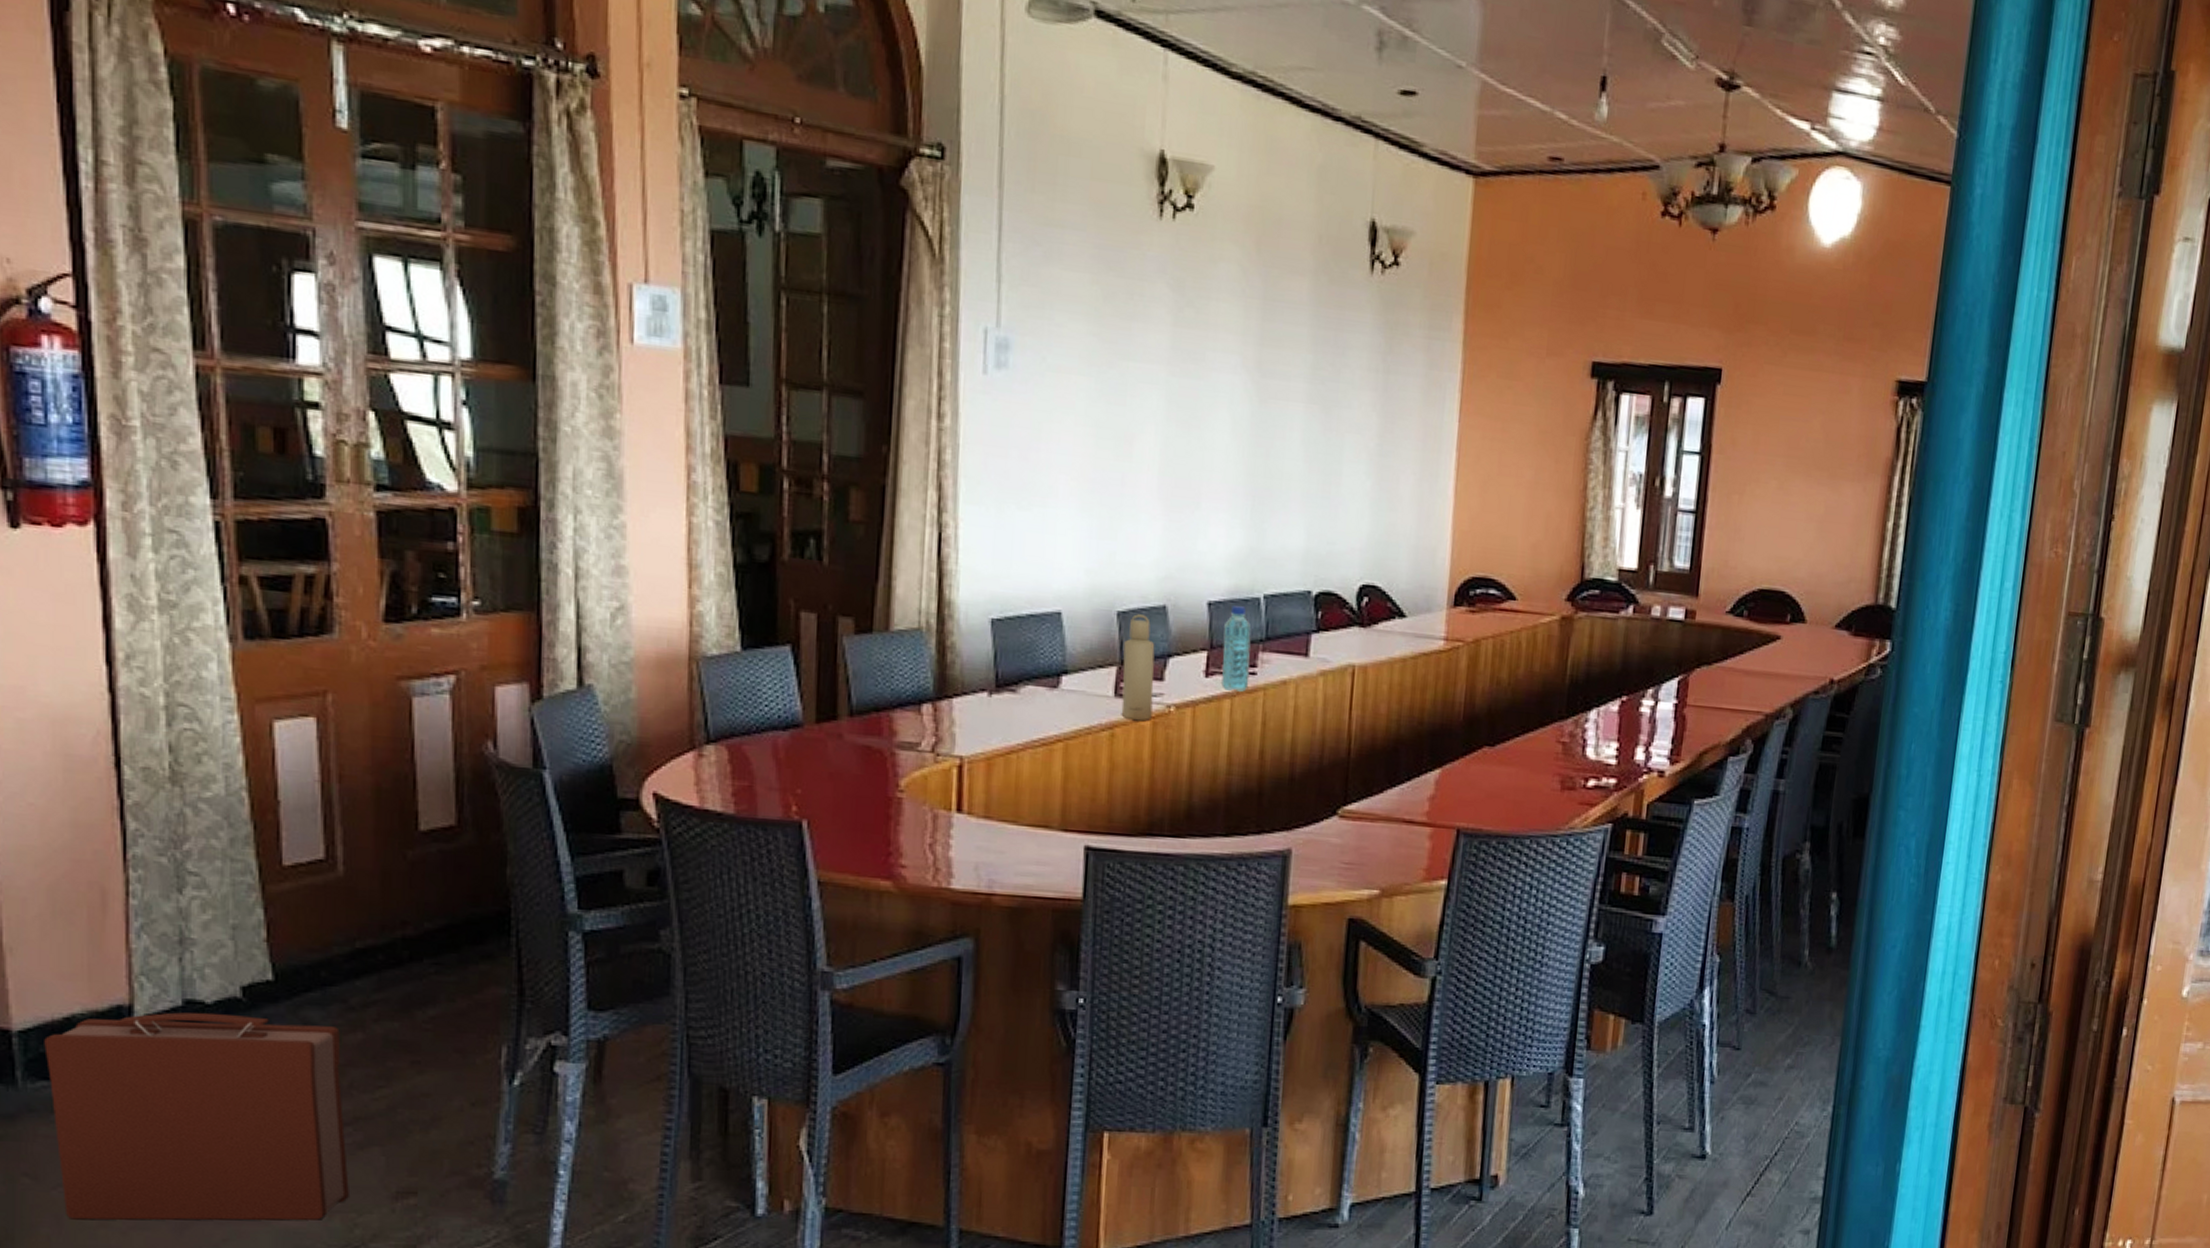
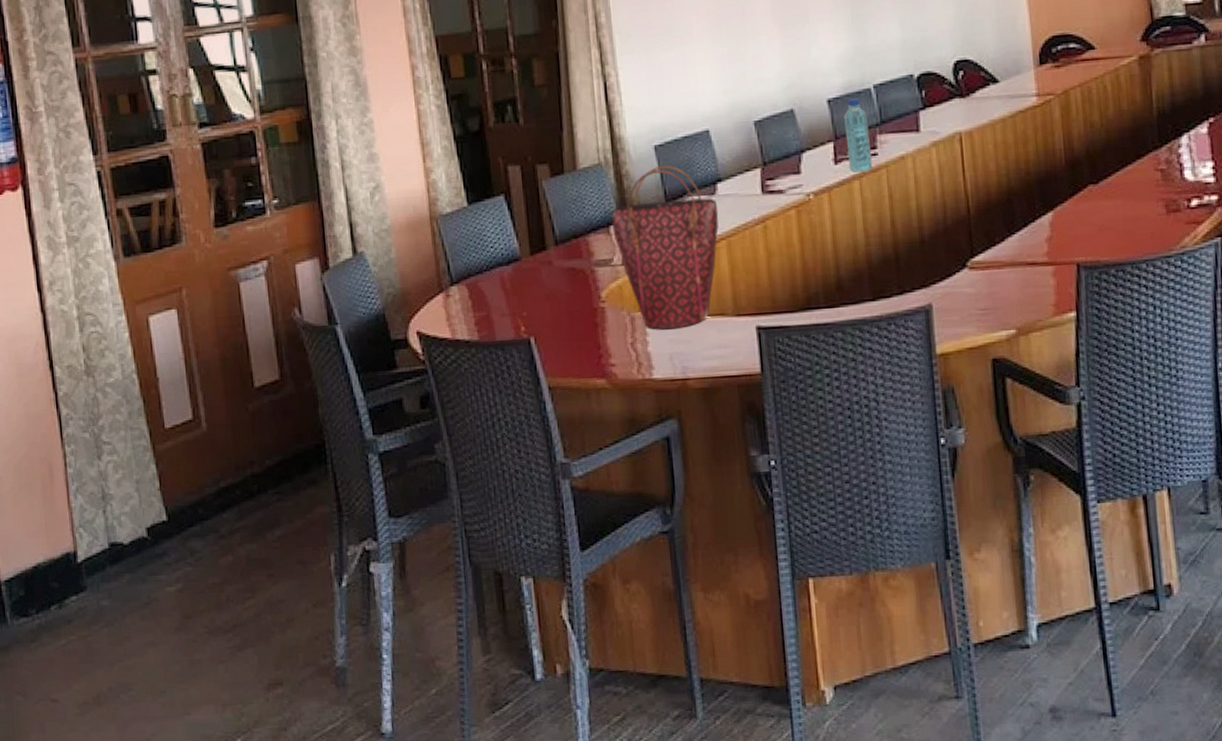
briefcase: present [44,1012,349,1221] -> none [22,551,235,726]
handbag: none [925,643,1059,835] -> present [611,165,719,330]
bottle: present [1121,614,1155,722] -> none [763,120,795,212]

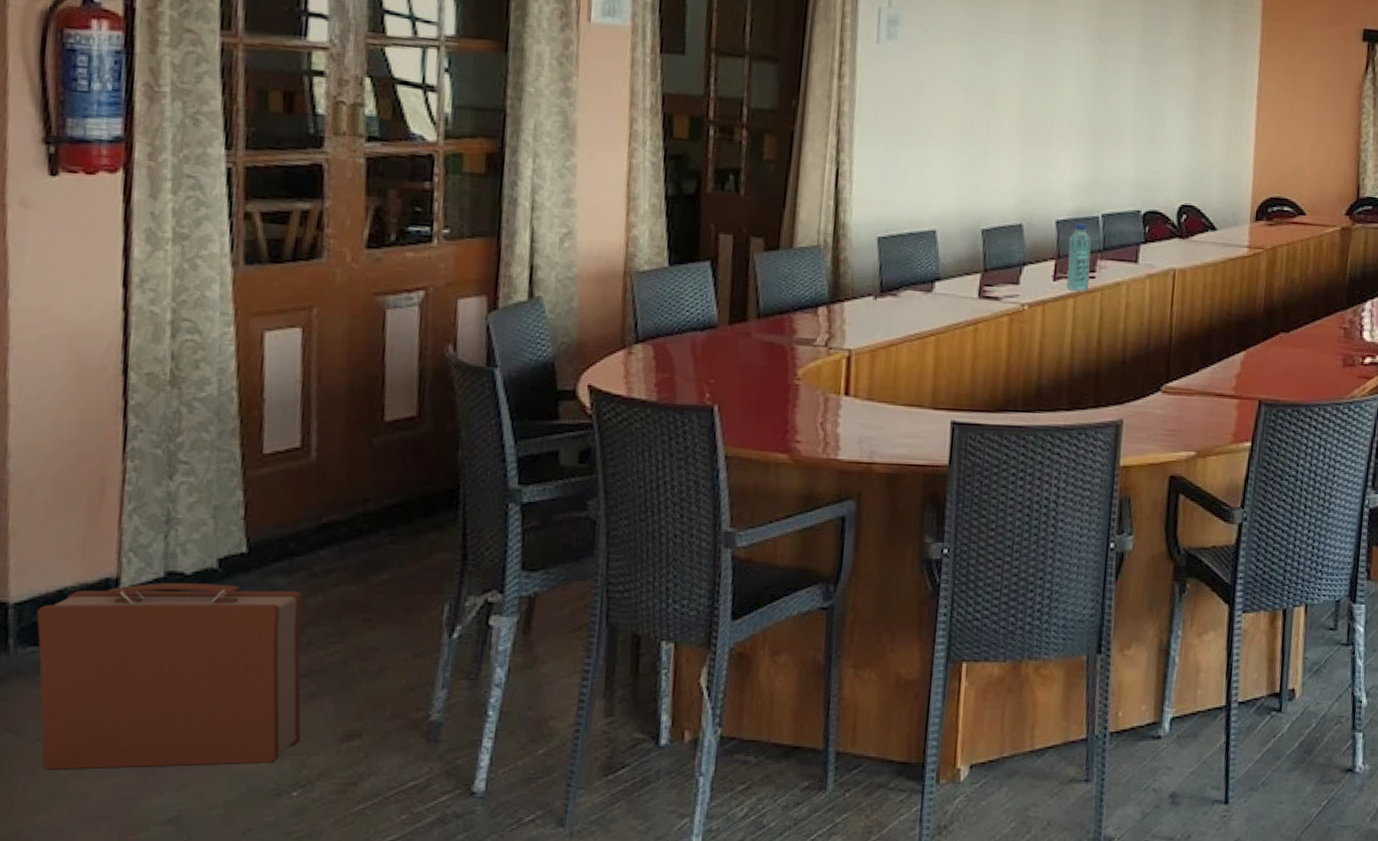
briefcase: none [22,551,235,726] -> present [36,582,303,770]
handbag: present [611,165,719,330] -> none [821,257,933,414]

